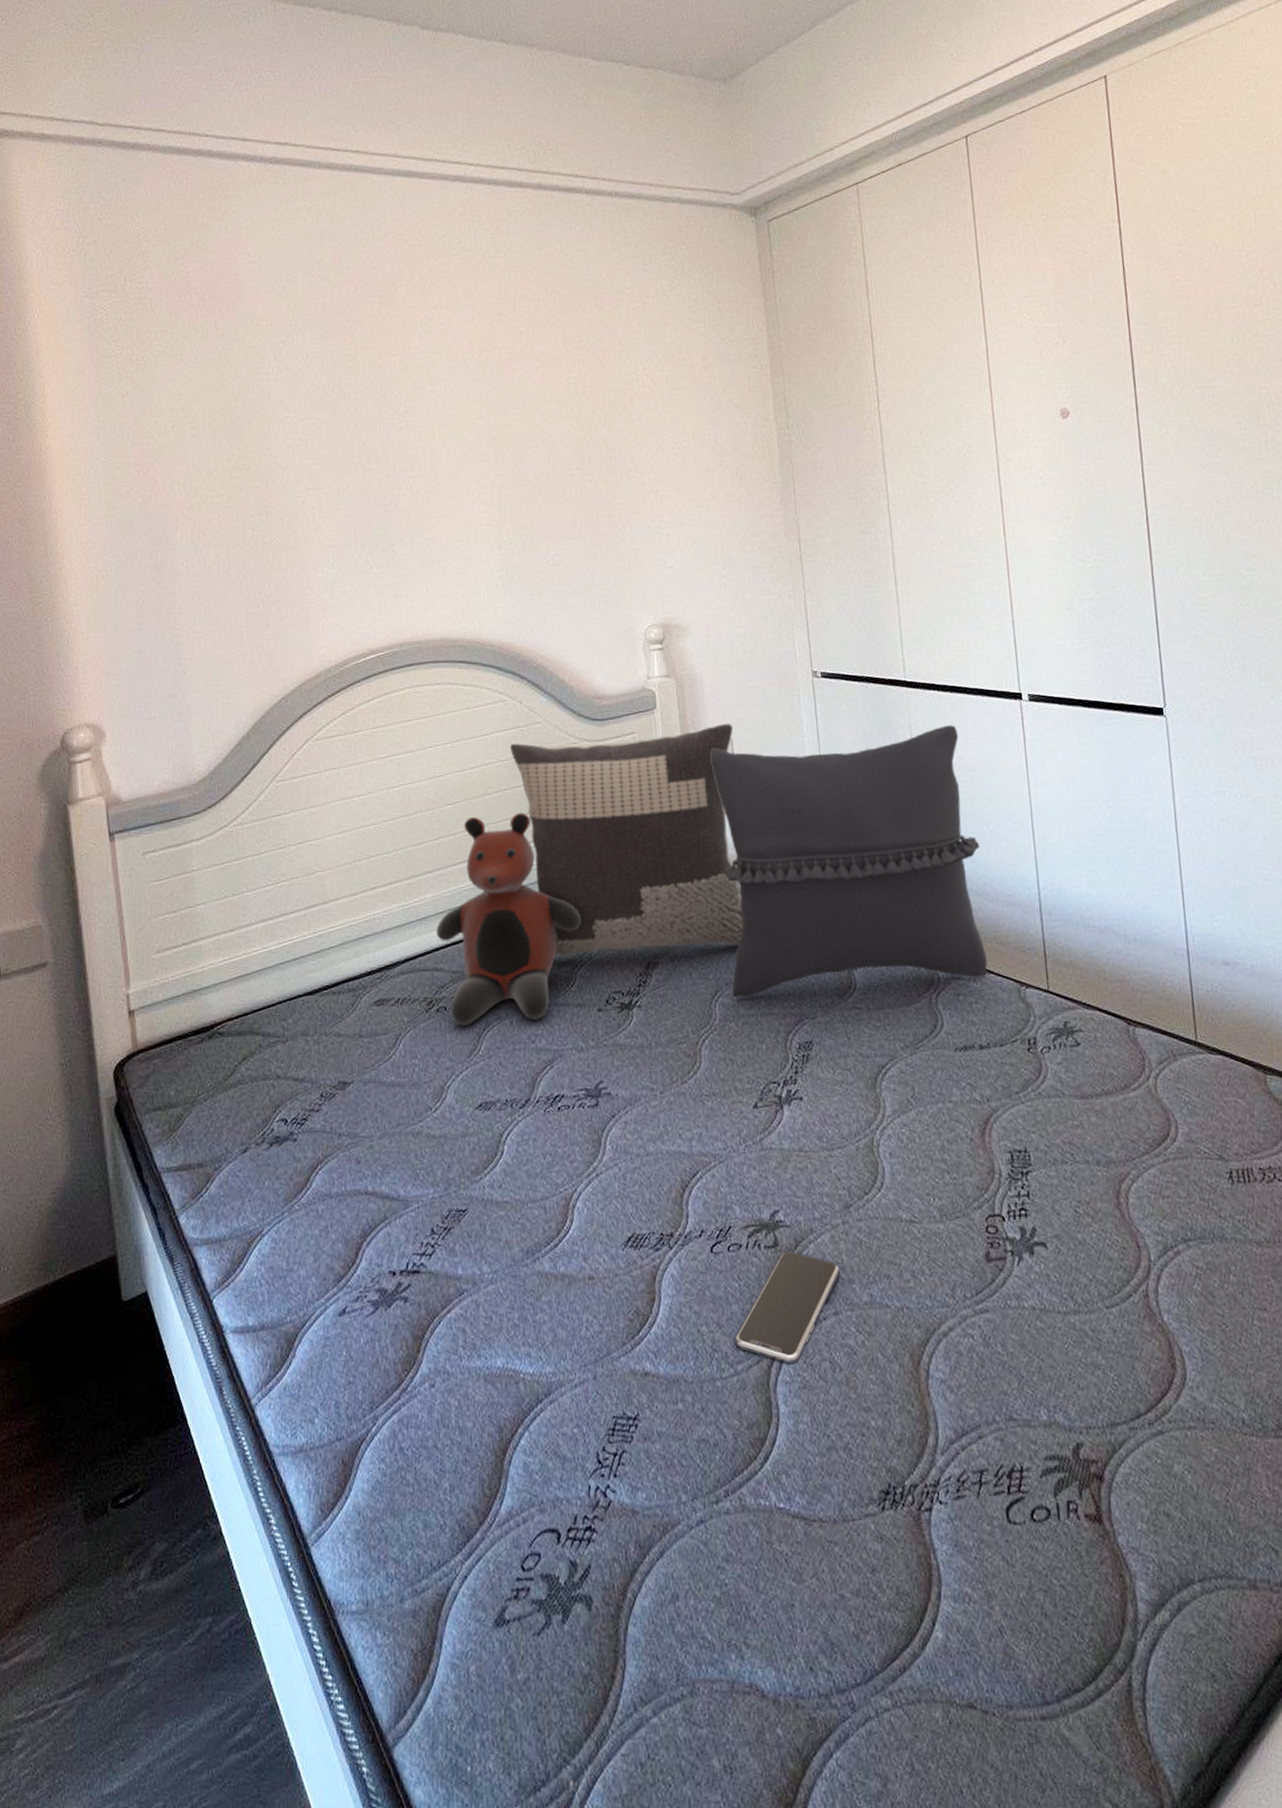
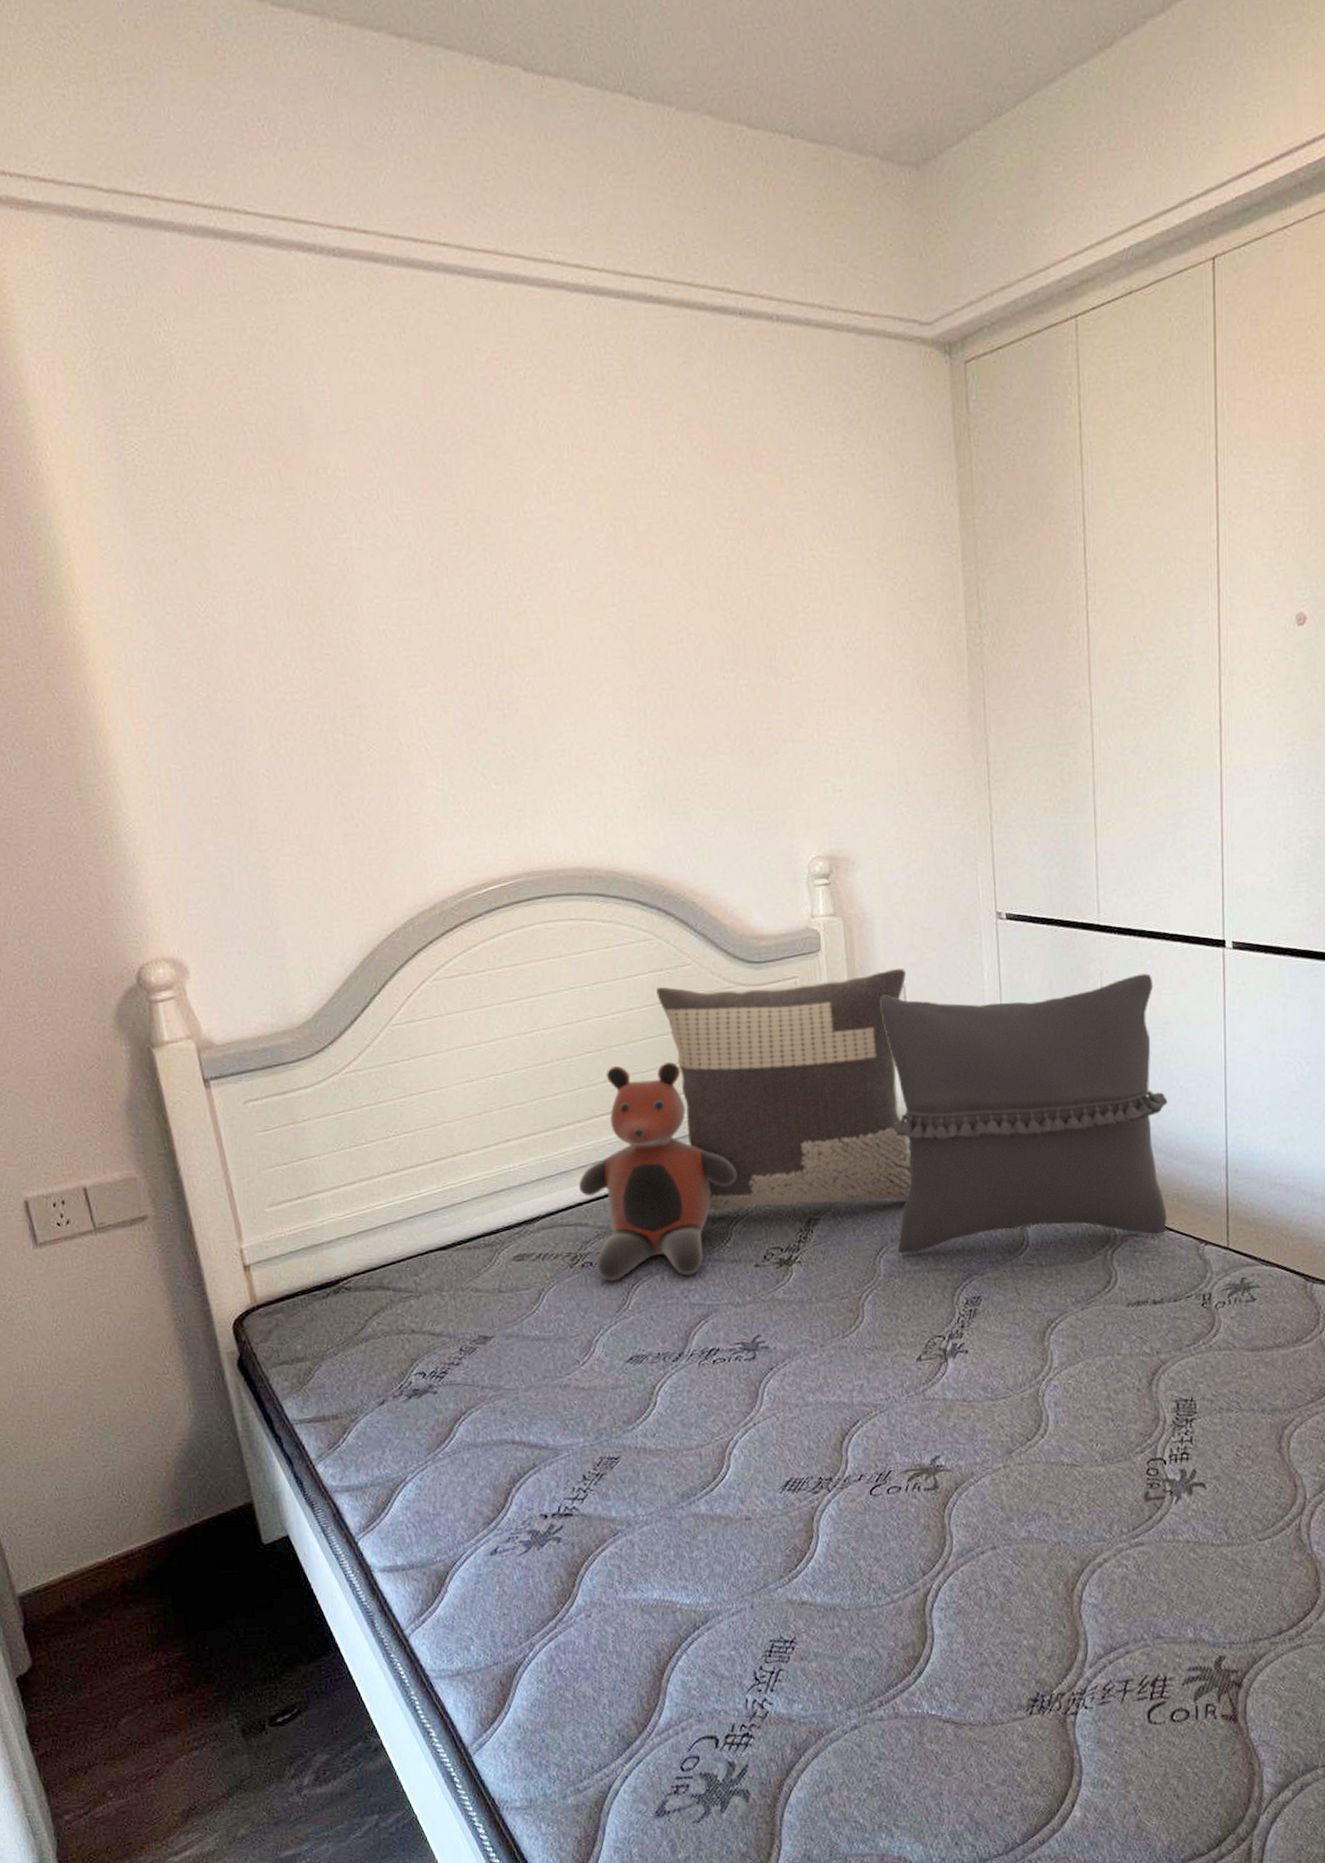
smartphone: present [735,1251,840,1364] -> none [892,1492,999,1593]

